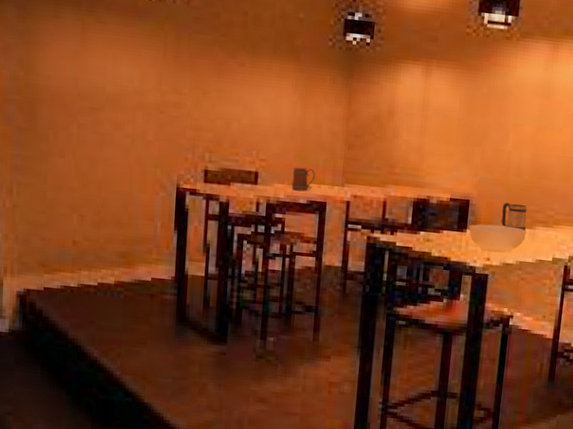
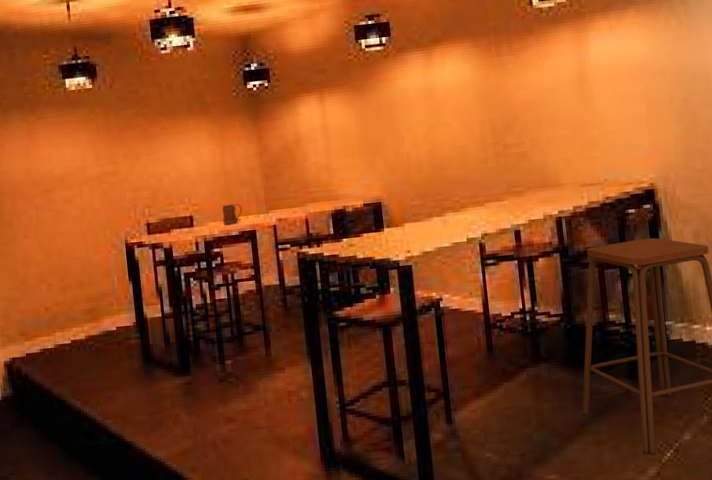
bowl: present [468,224,527,253] -> none [385,217,439,245]
beer mug: present [501,202,527,231] -> none [411,197,437,220]

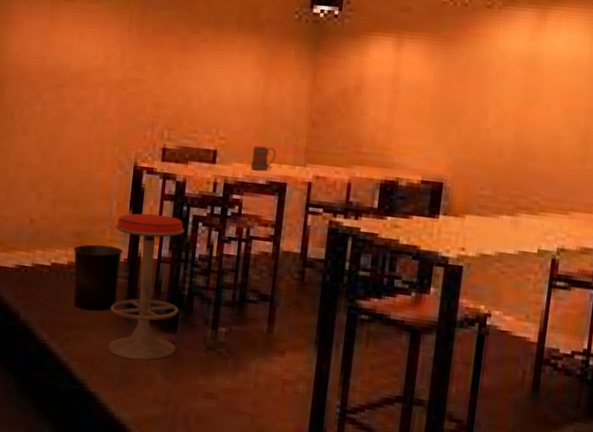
waste bin: none [88,314,134,374] -> present [73,244,124,311]
bar stool: none [120,278,193,406] -> present [107,213,185,361]

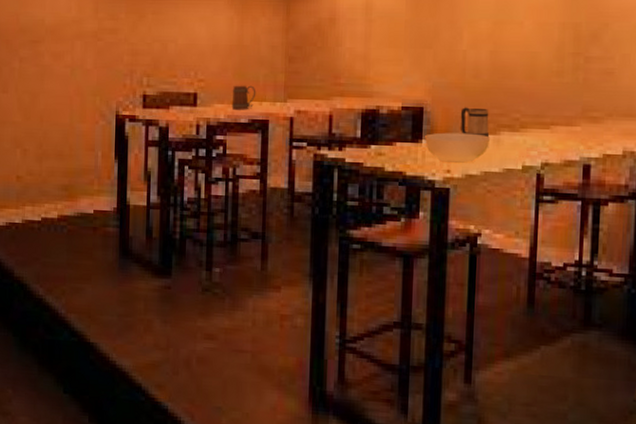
waste bin: present [73,244,124,311] -> none [62,195,112,262]
bar stool: present [107,213,185,361] -> none [102,161,172,307]
bowl: none [441,209,509,243] -> present [424,132,491,164]
beer mug: none [479,186,509,219] -> present [460,107,490,138]

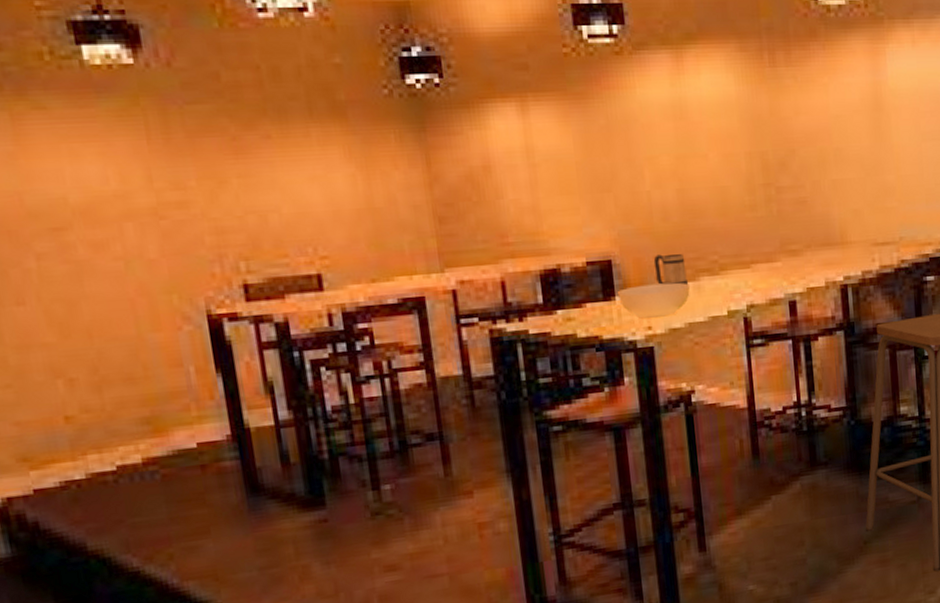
beer mug: present [231,85,256,110] -> none [370,256,403,290]

